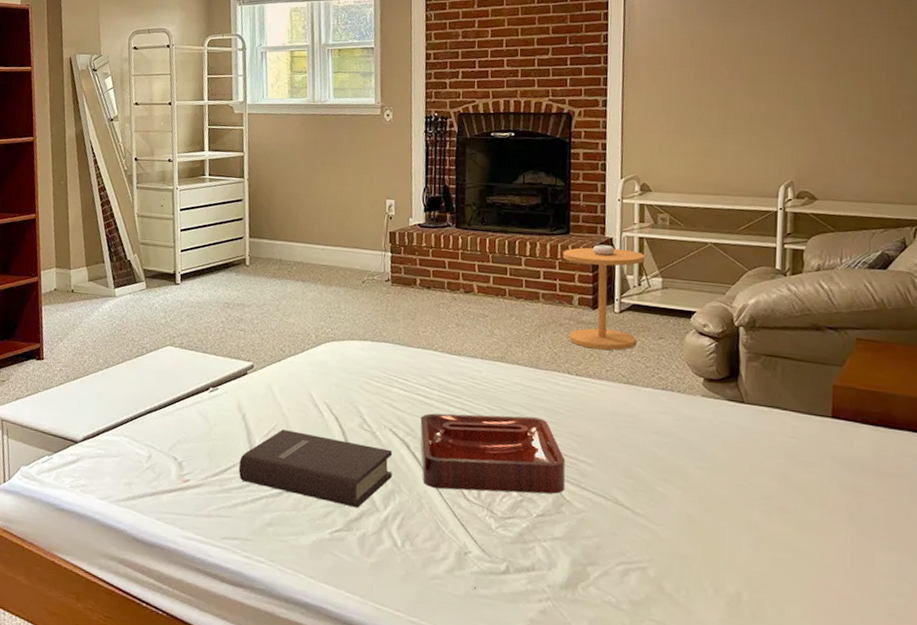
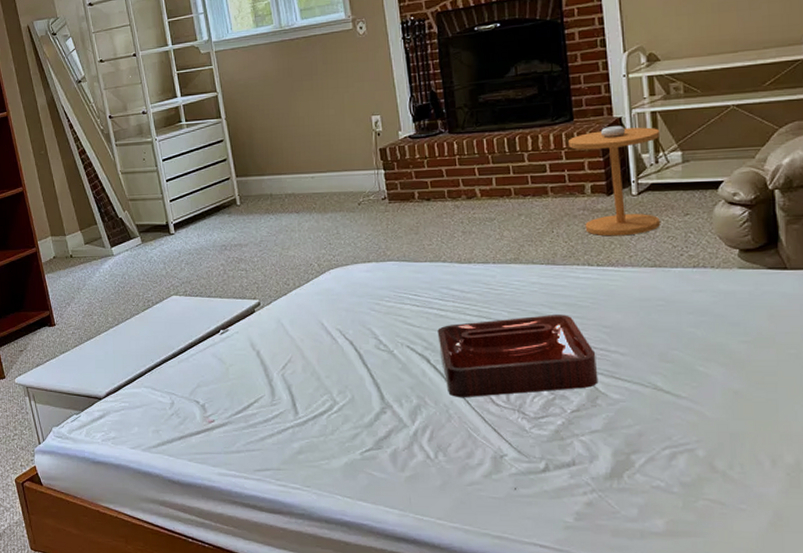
book: present [238,429,393,508] -> none [260,361,416,427]

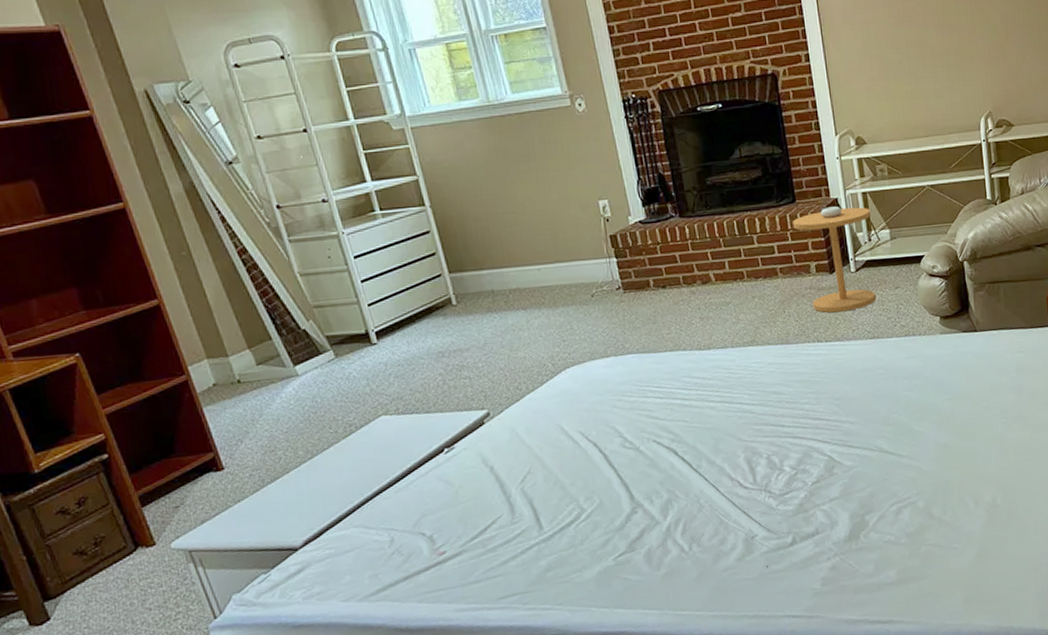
decorative tray: present [437,315,599,397] -> none [682,391,834,486]

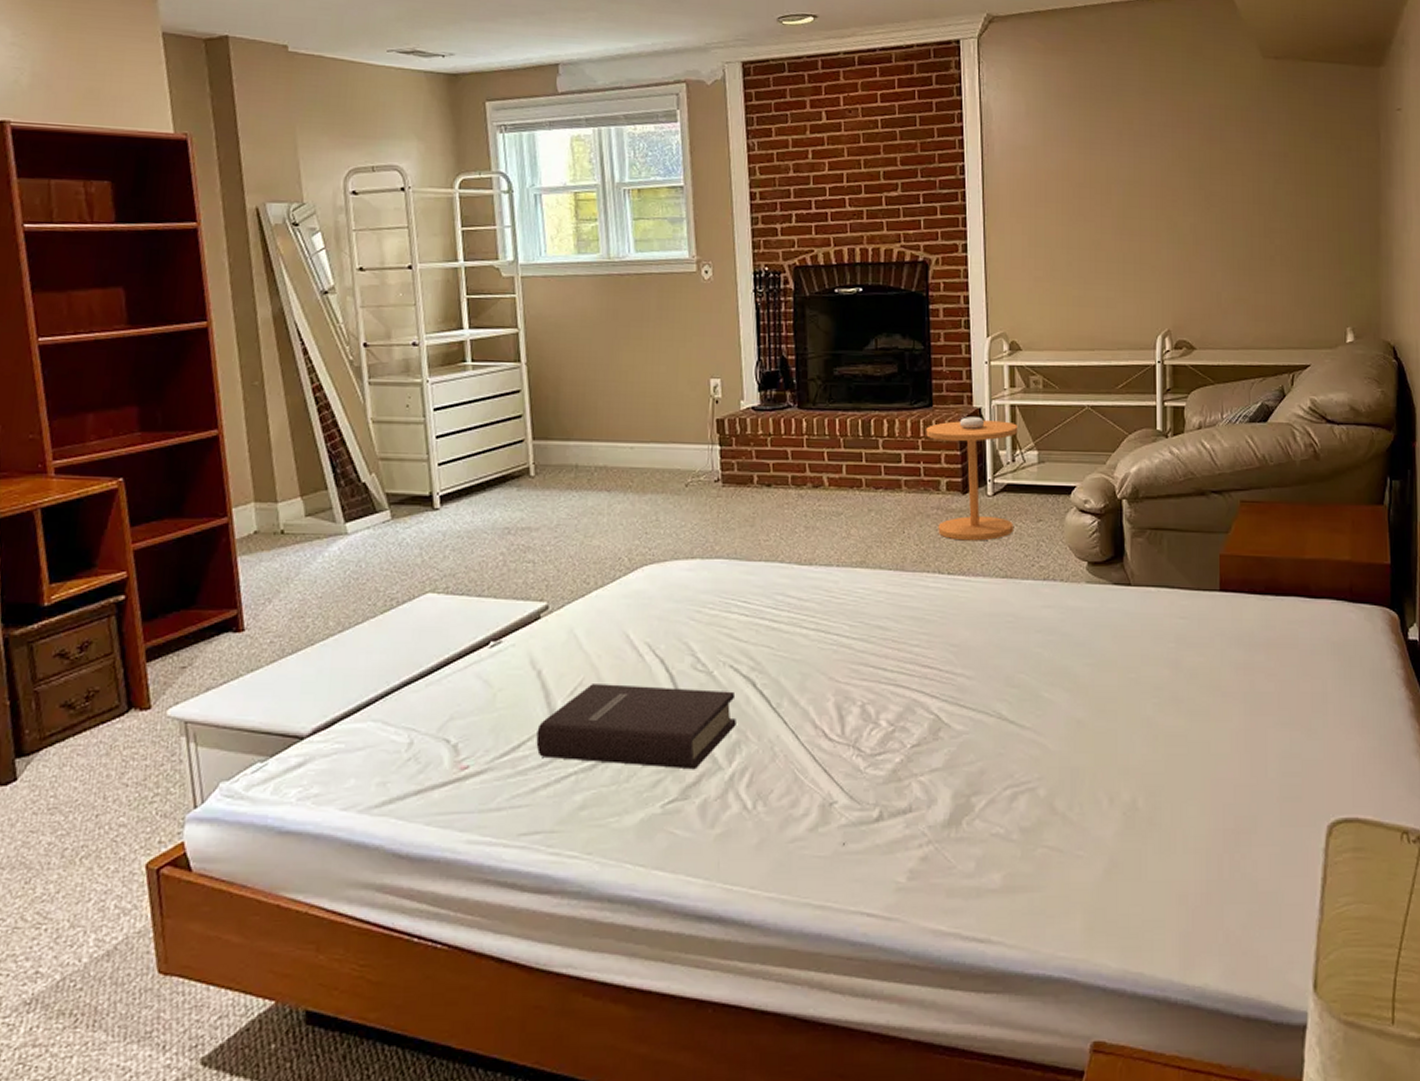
book: none [498,460,666,536] -> present [536,684,736,770]

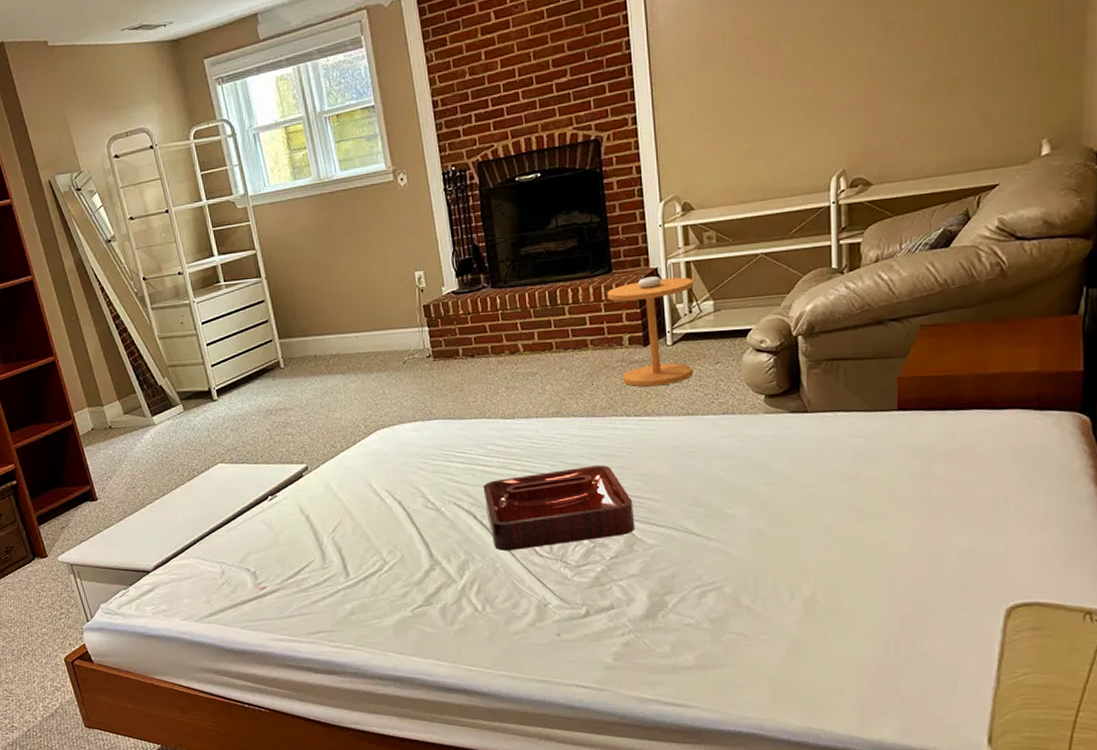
book: present [536,684,736,770] -> none [311,522,463,583]
decorative tray: none [767,630,942,730] -> present [483,465,635,550]

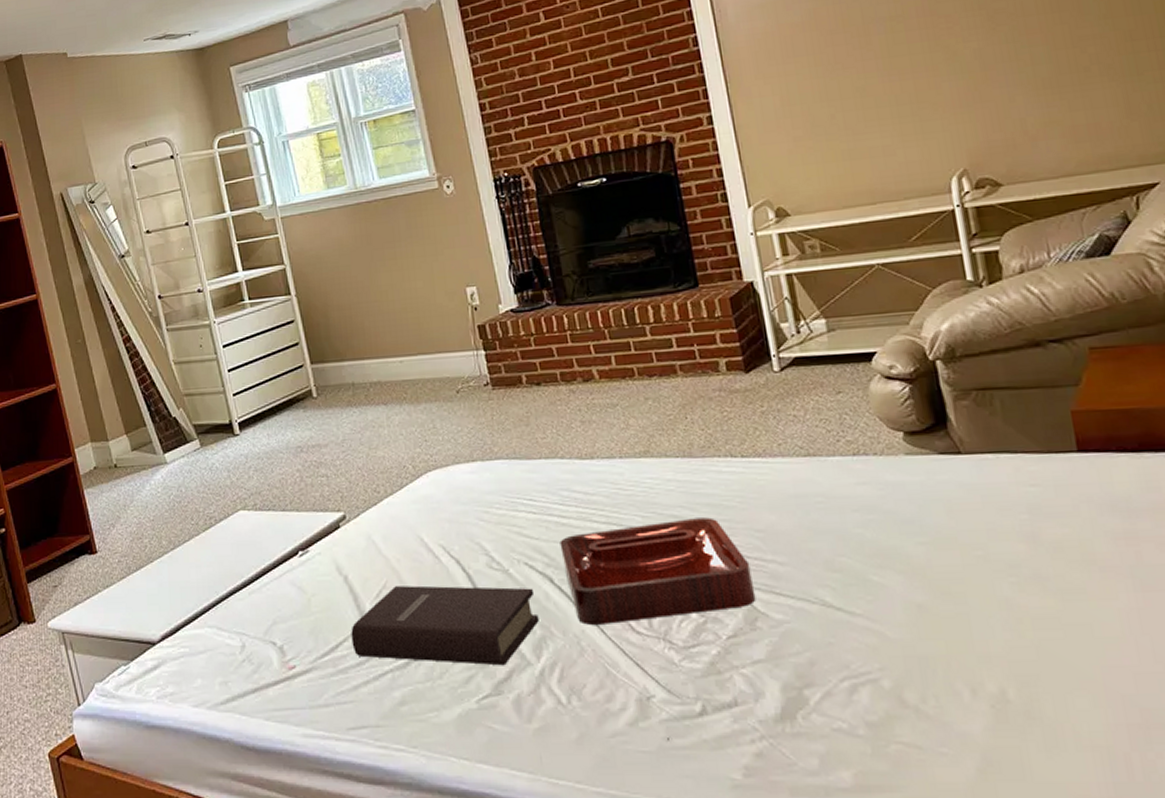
book: none [311,522,463,583] -> present [351,585,539,666]
side table: present [607,276,694,387] -> none [695,291,810,422]

